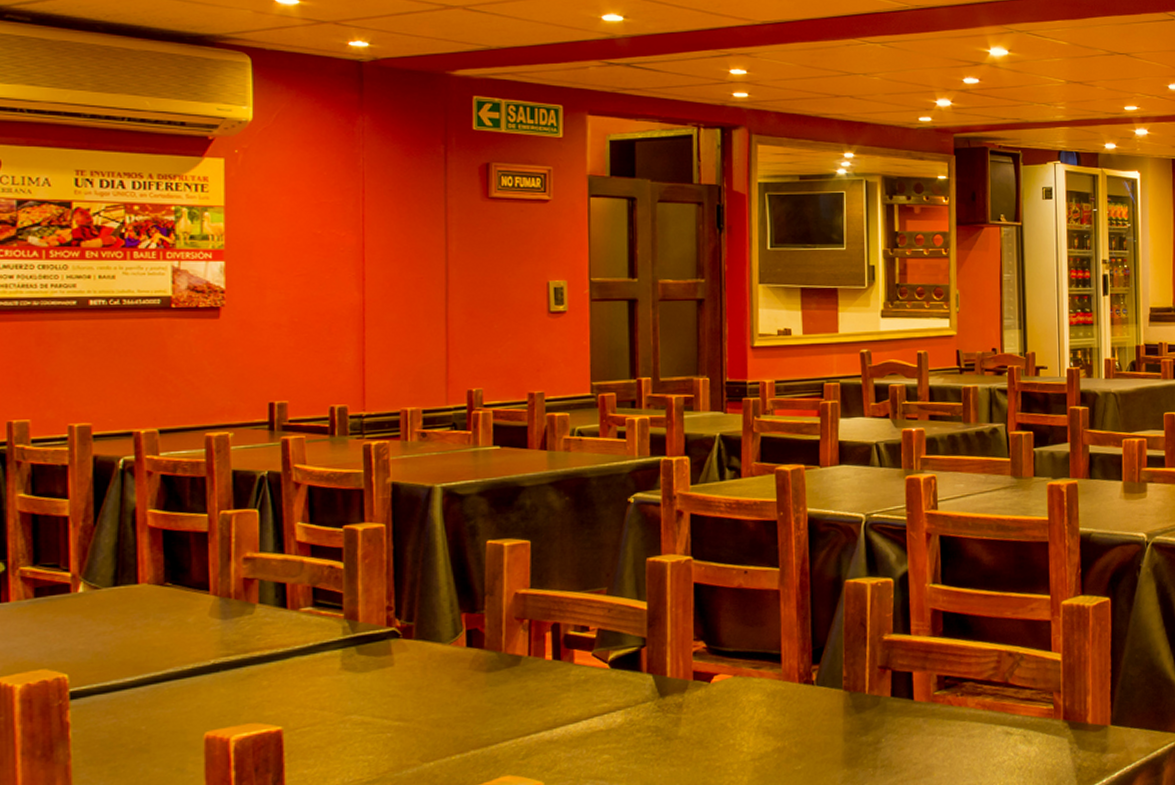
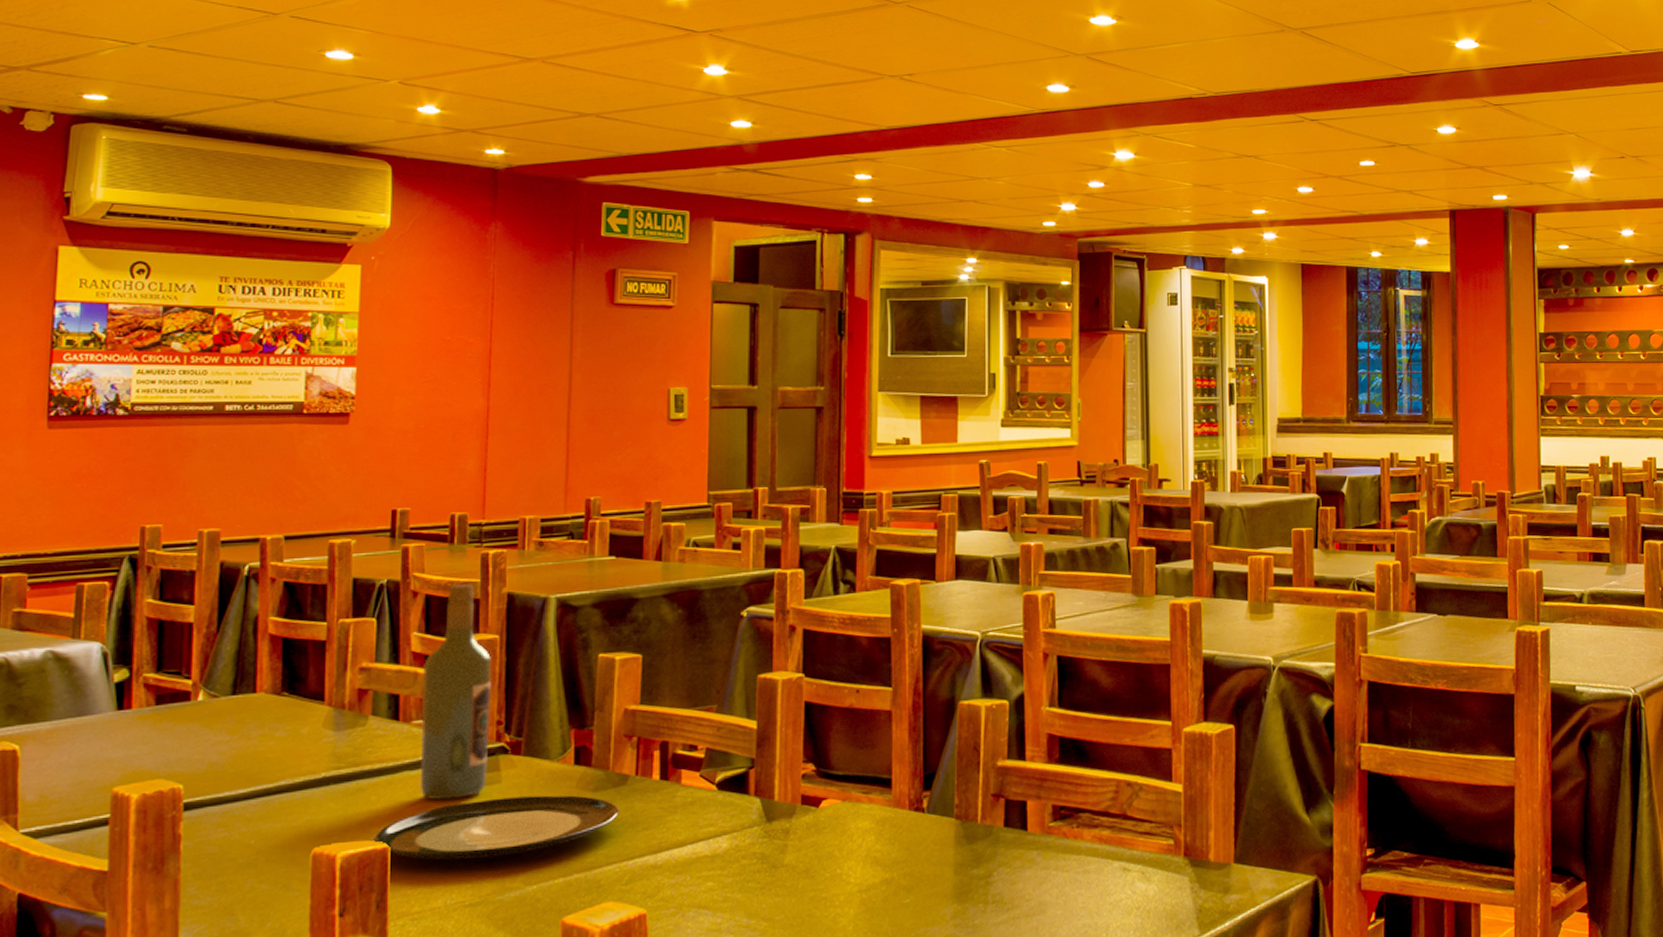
plate: none [267,676,513,741] -> present [373,795,619,860]
wine bottle: none [310,475,381,684] -> present [421,584,492,800]

